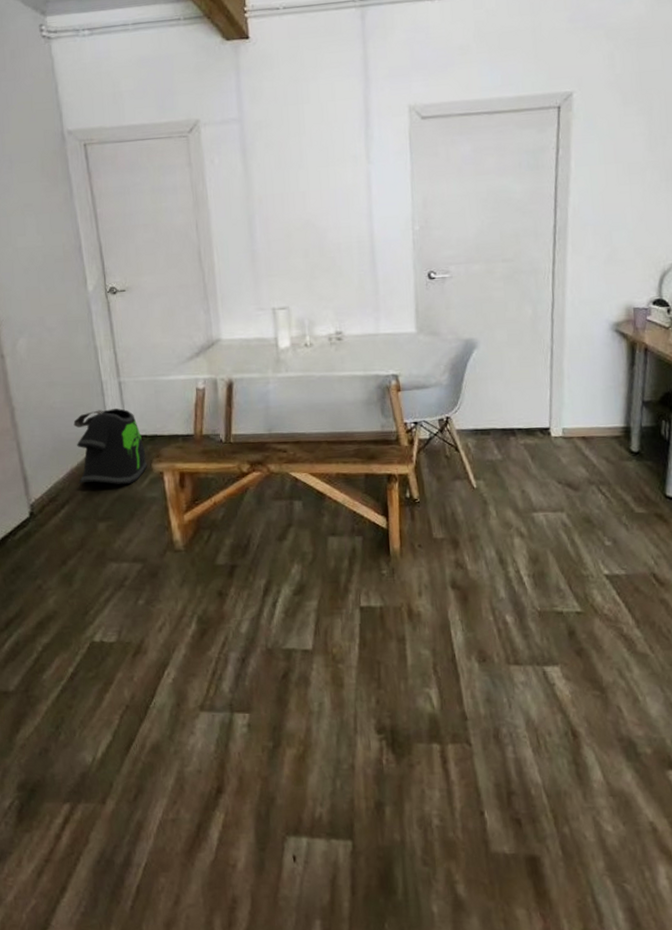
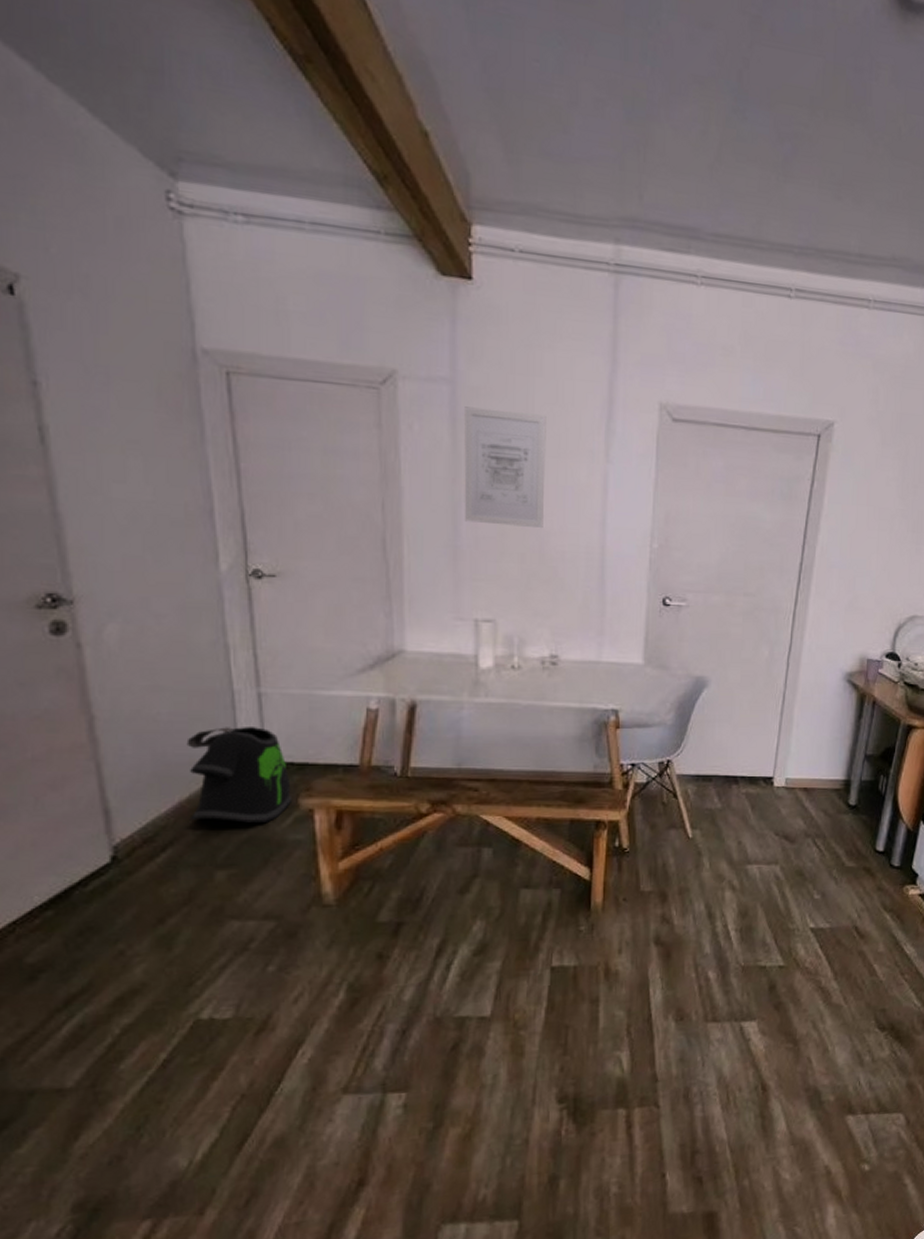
wall art: none [251,133,321,230] -> present [464,406,546,529]

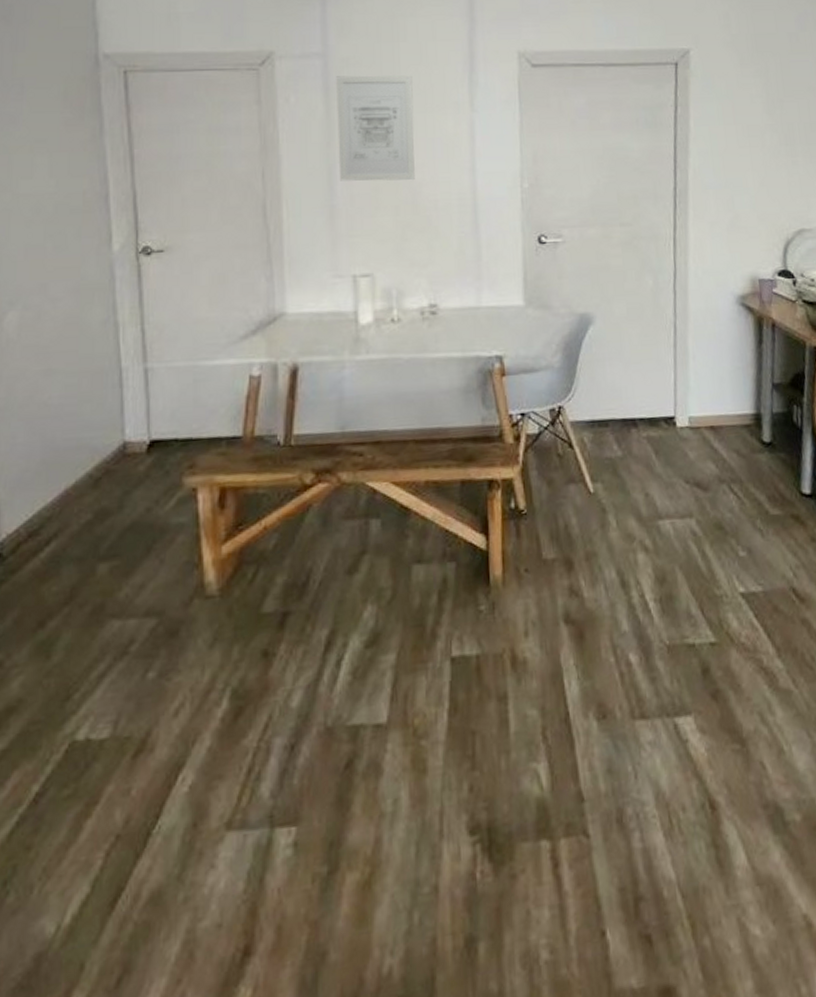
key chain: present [186,725,293,823] -> none [74,403,176,509]

